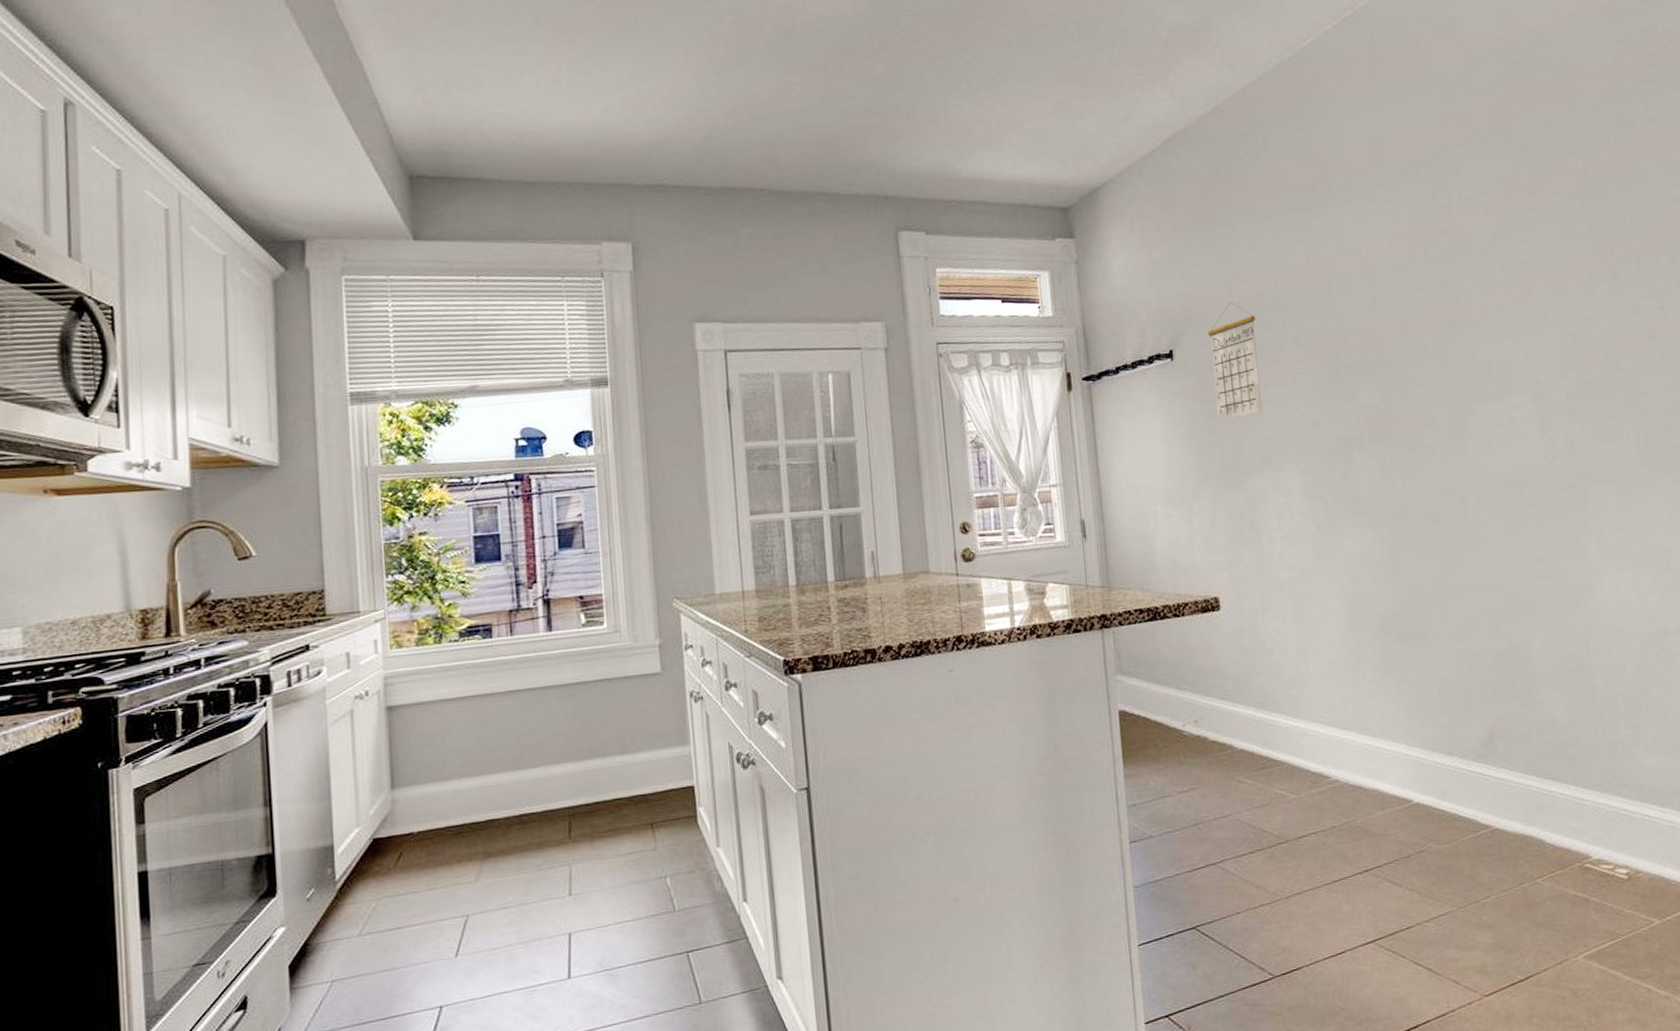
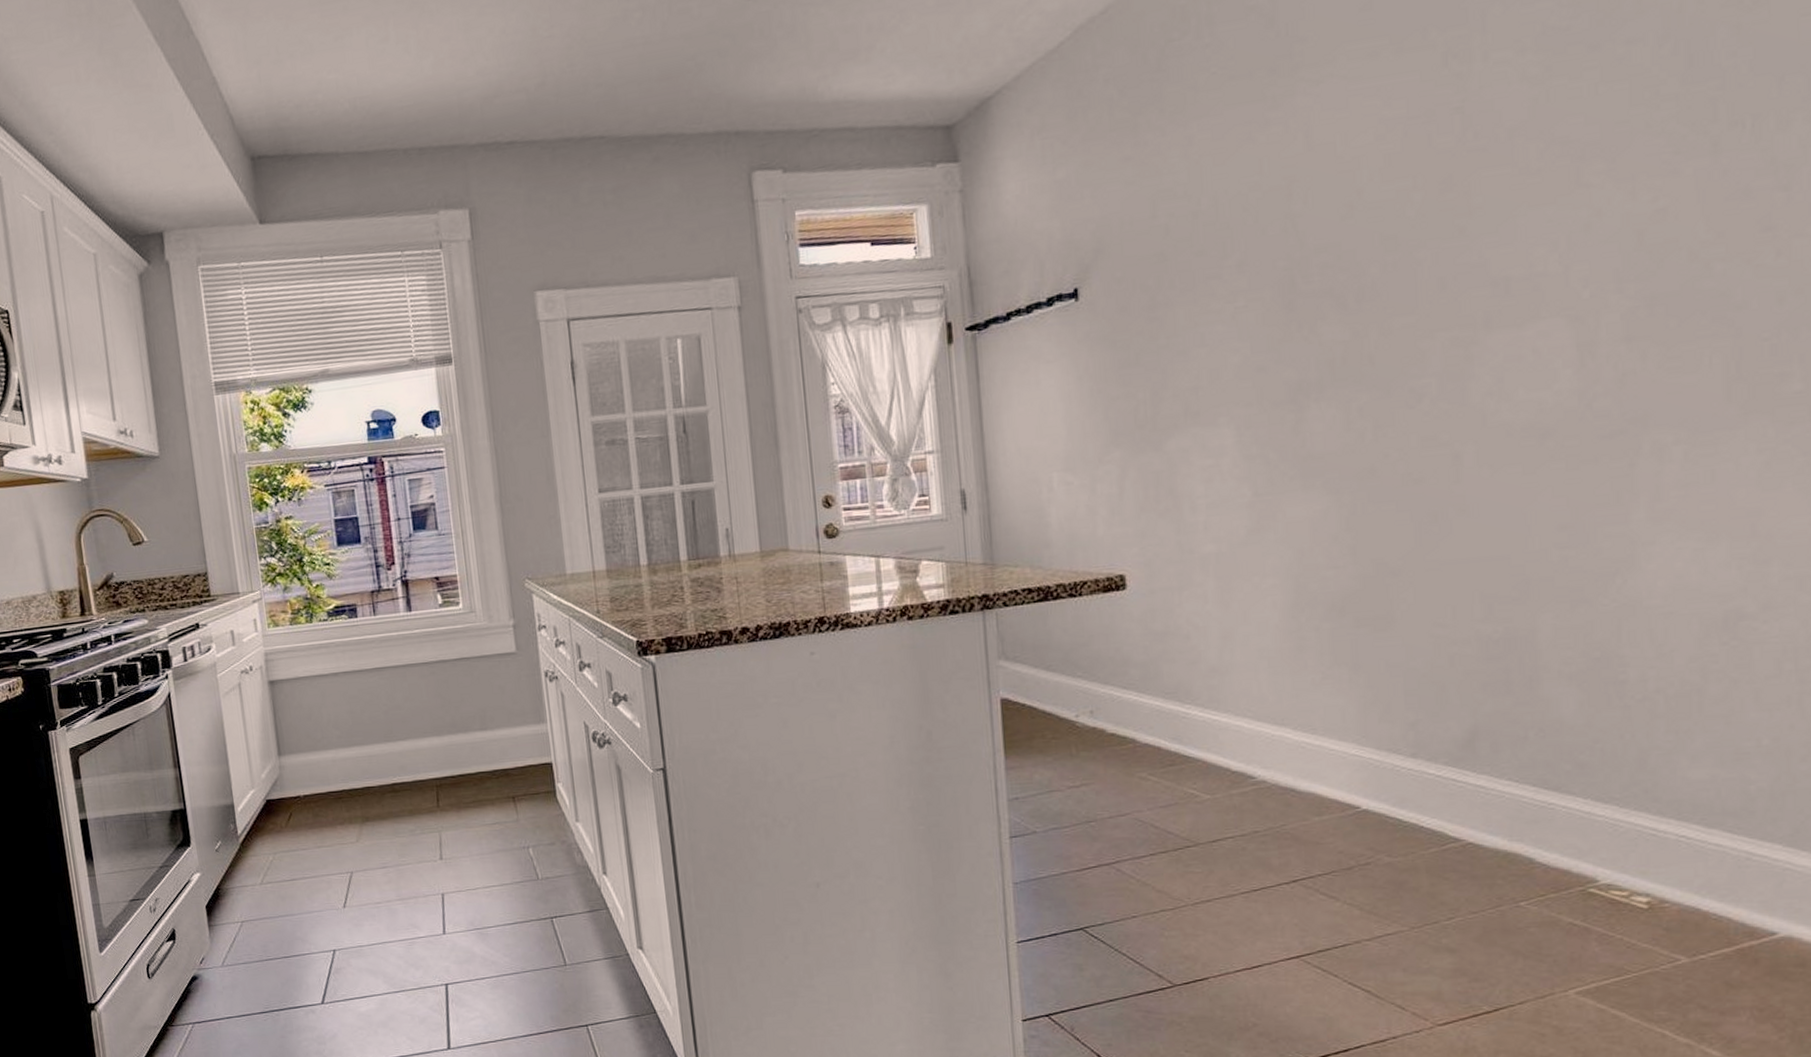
calendar: present [1207,301,1262,421] -> none [1123,223,1190,370]

